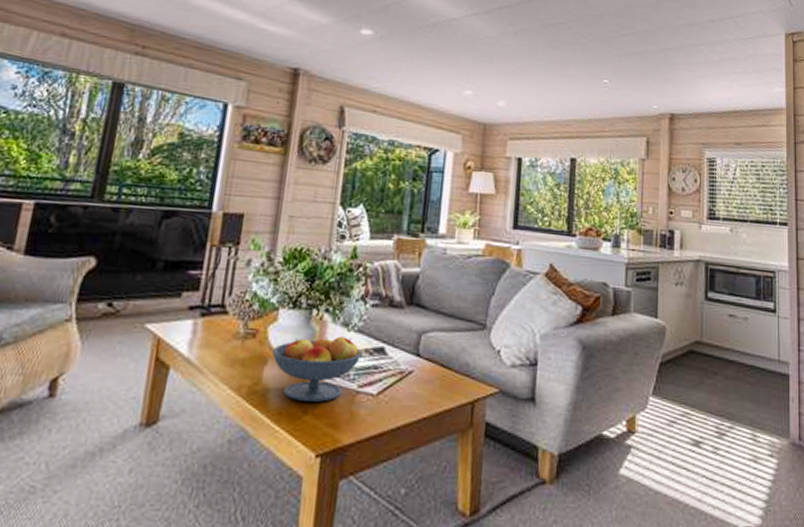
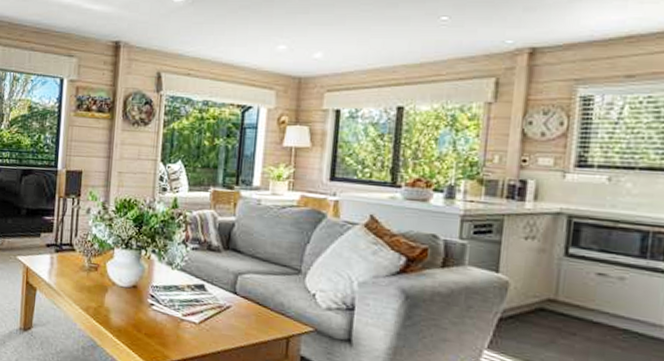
fruit bowl: present [271,336,362,402] -> none [110,273,185,325]

